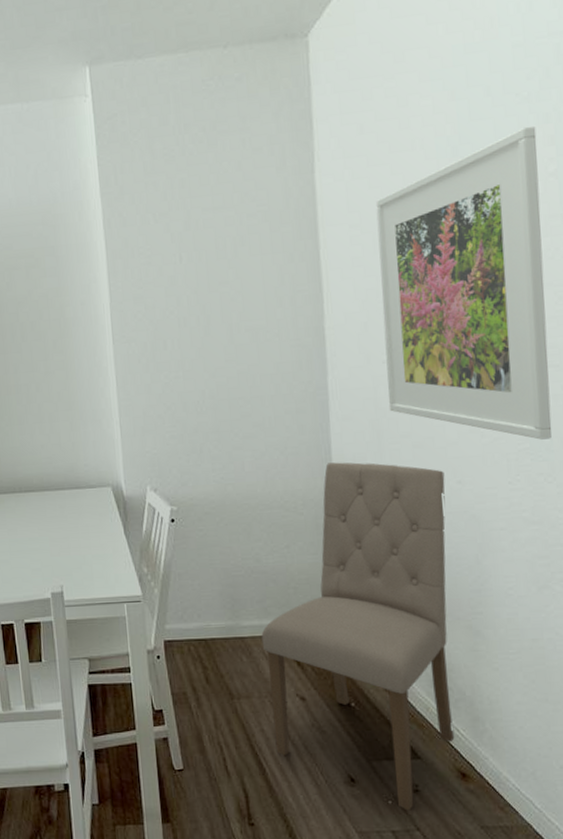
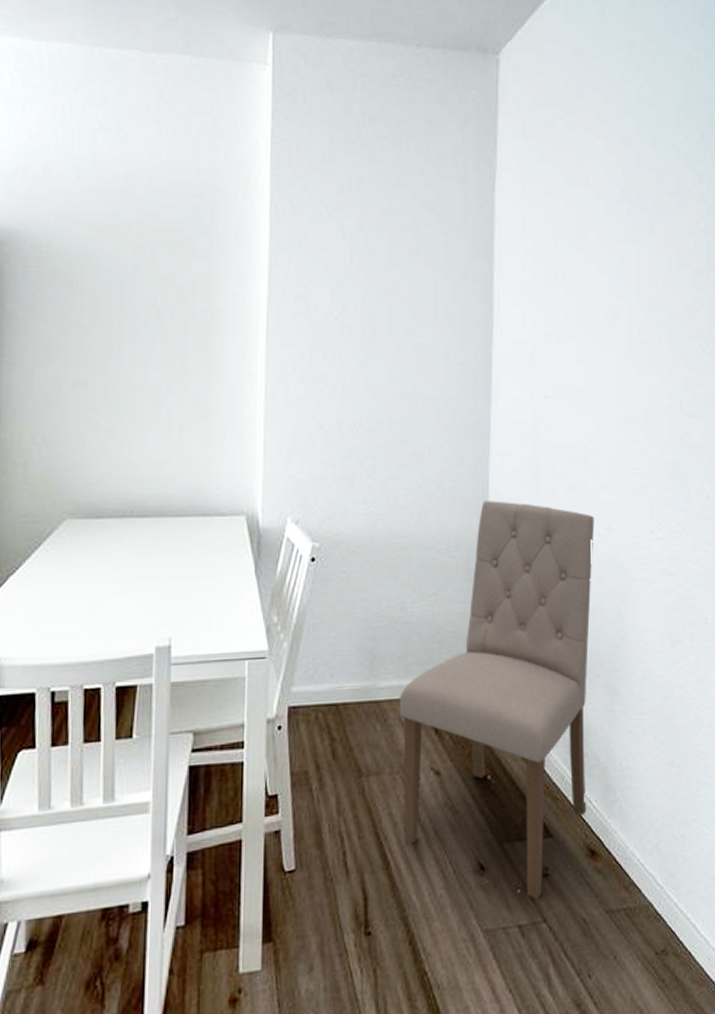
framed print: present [375,125,552,440] -> none [547,182,692,489]

